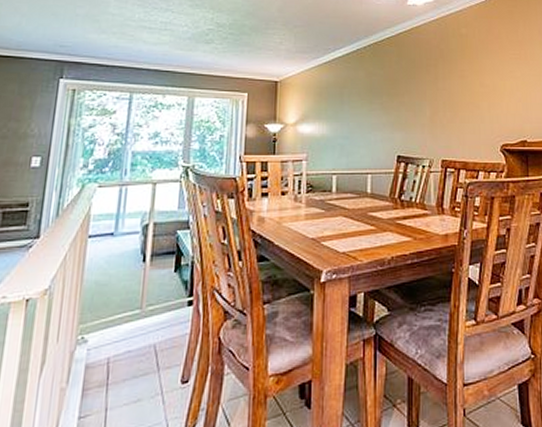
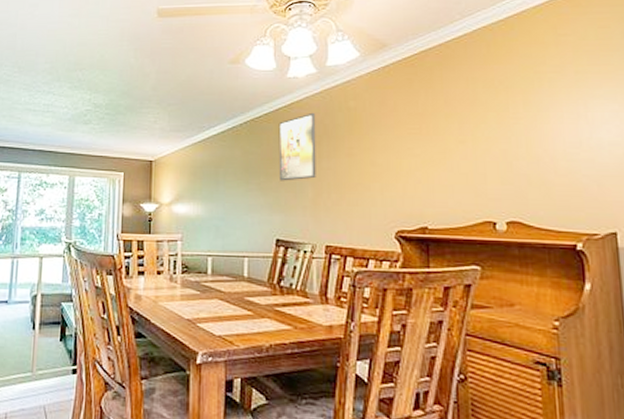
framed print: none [399,37,433,101] -> present [278,112,316,181]

